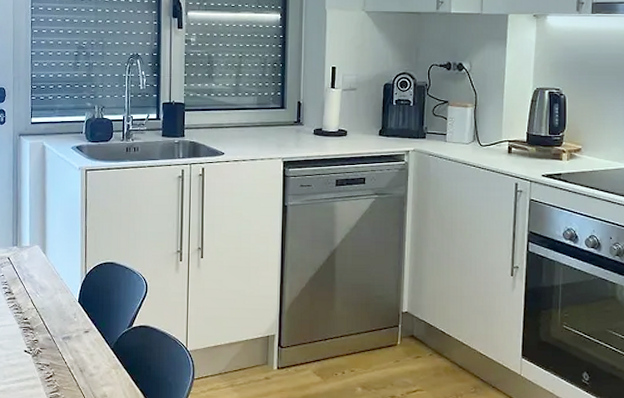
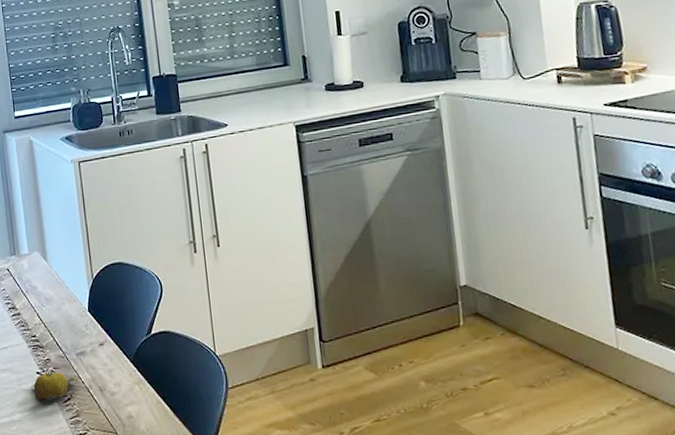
fruit: none [18,351,62,377] -> present [31,372,79,402]

